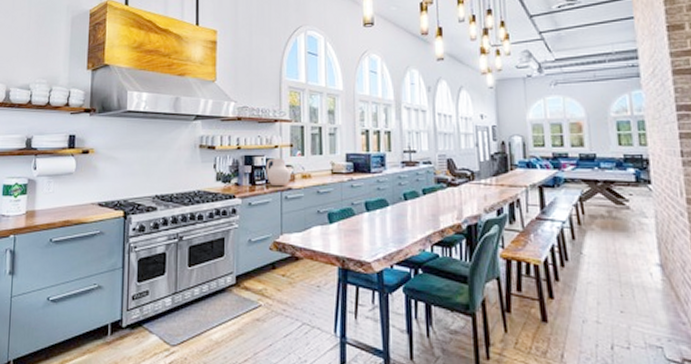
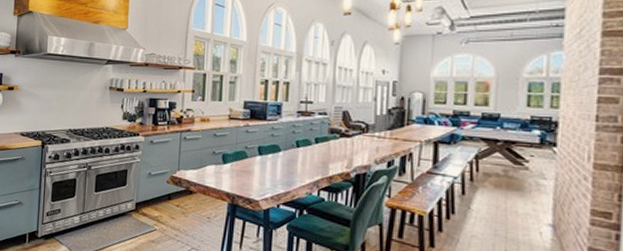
ceramic pitcher: present [266,158,292,187] -> none [168,102,192,128]

